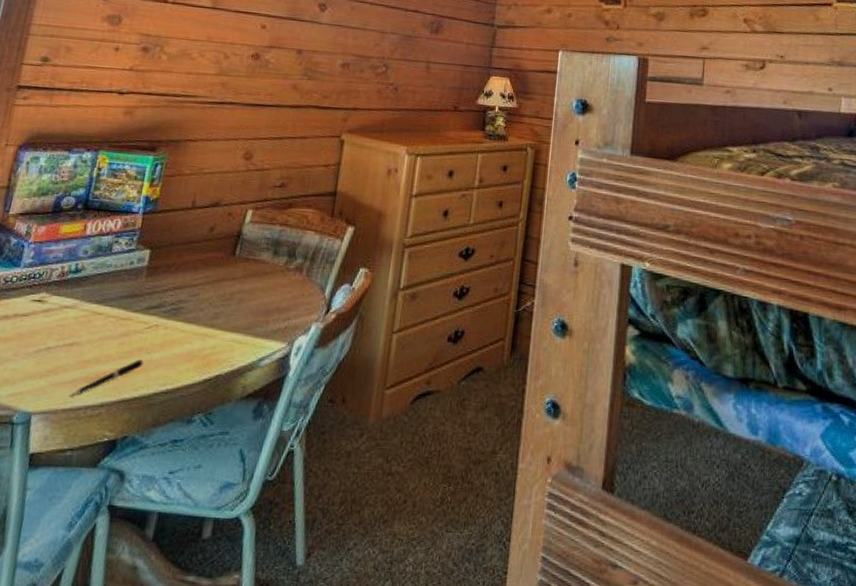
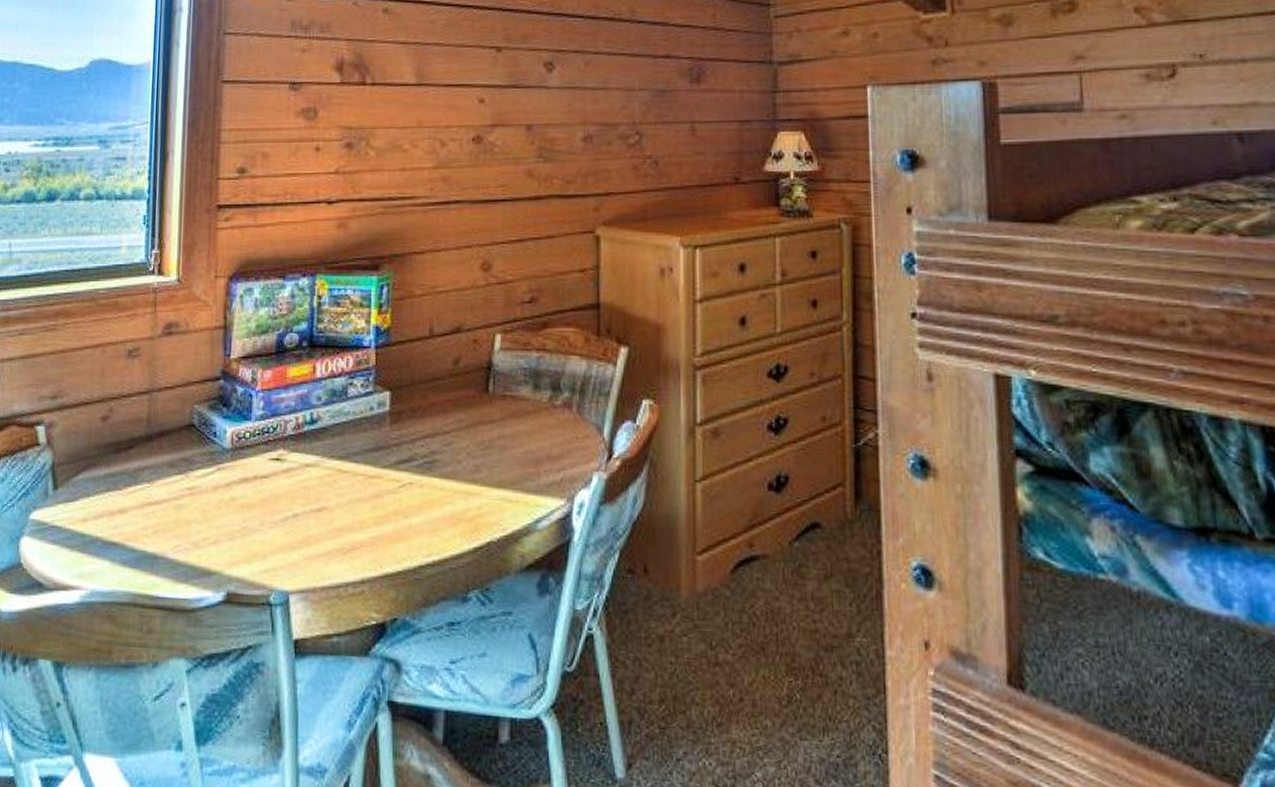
pen: present [68,358,144,398] -> none [325,524,402,573]

